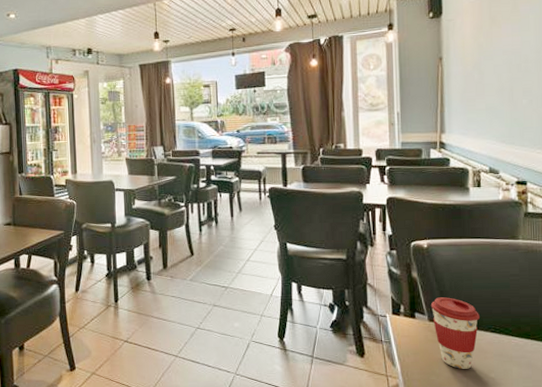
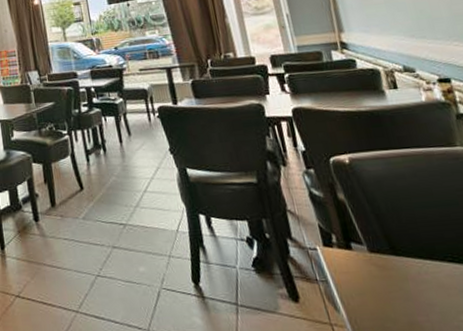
coffee cup: present [430,297,480,369] -> none [367,221,434,311]

